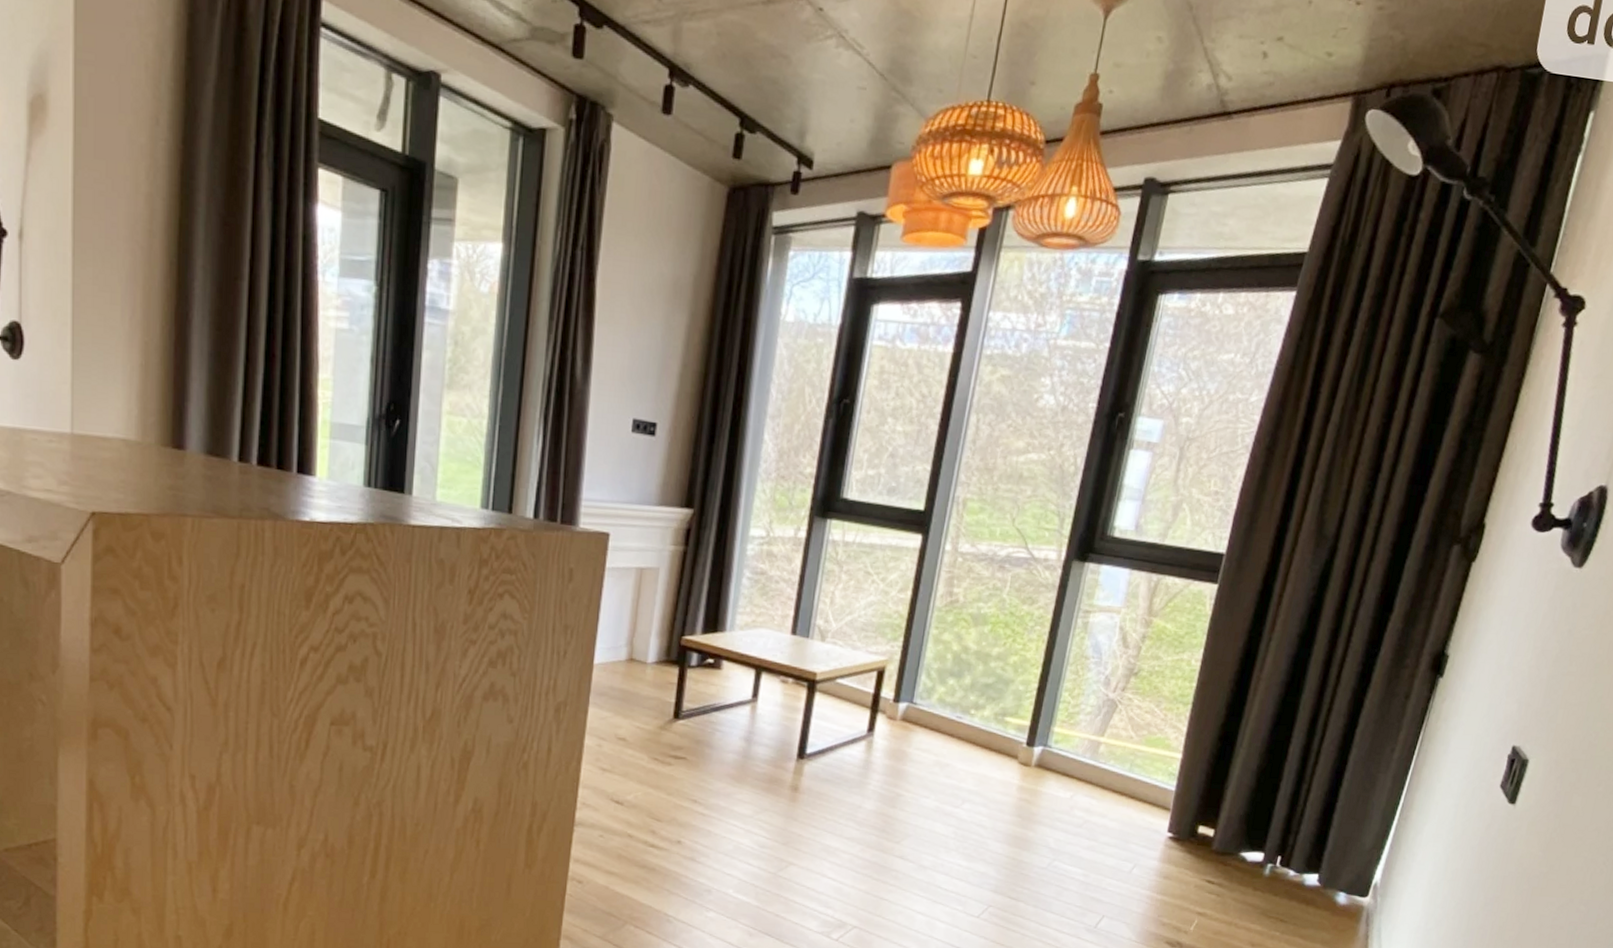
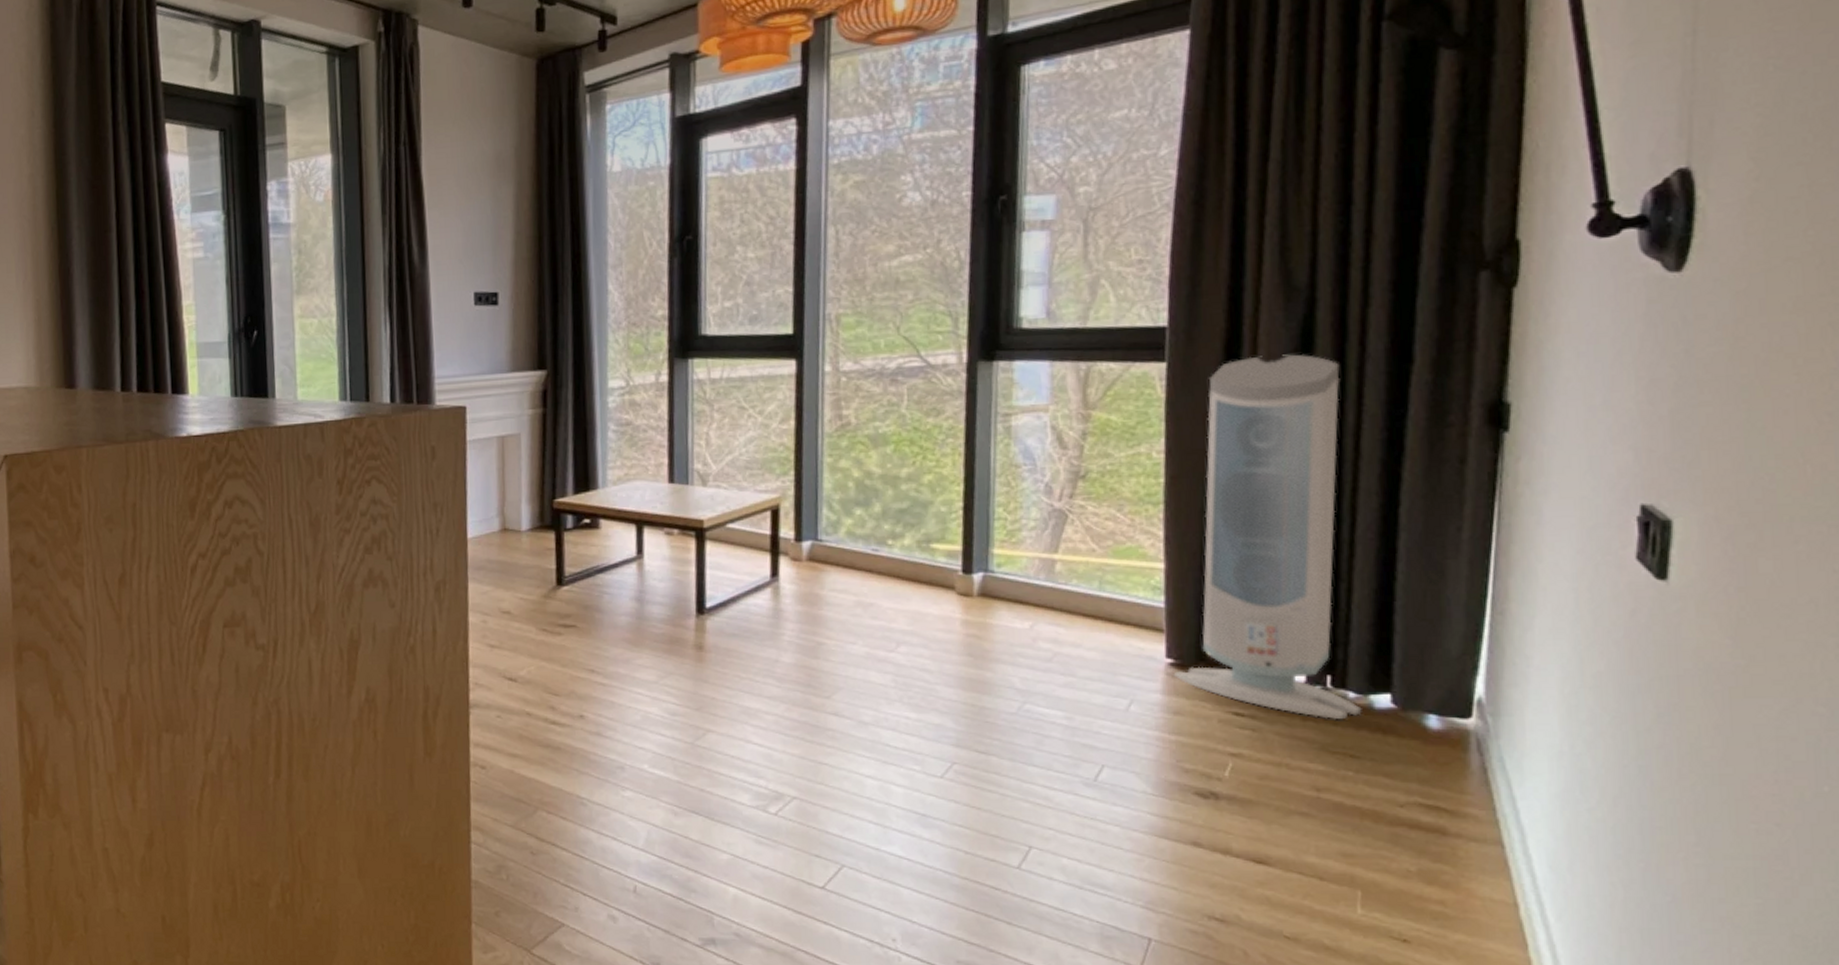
air purifier: none [1170,589,1342,892] -> present [1173,354,1362,720]

